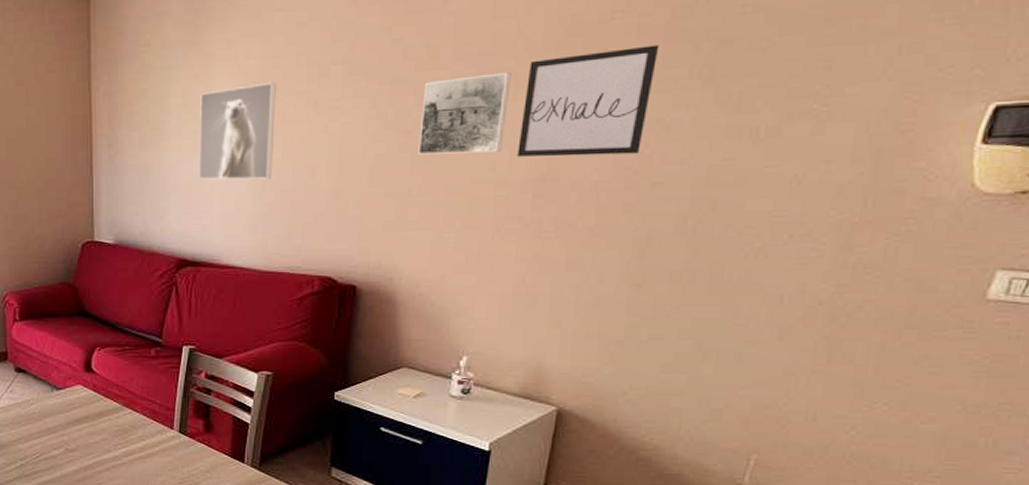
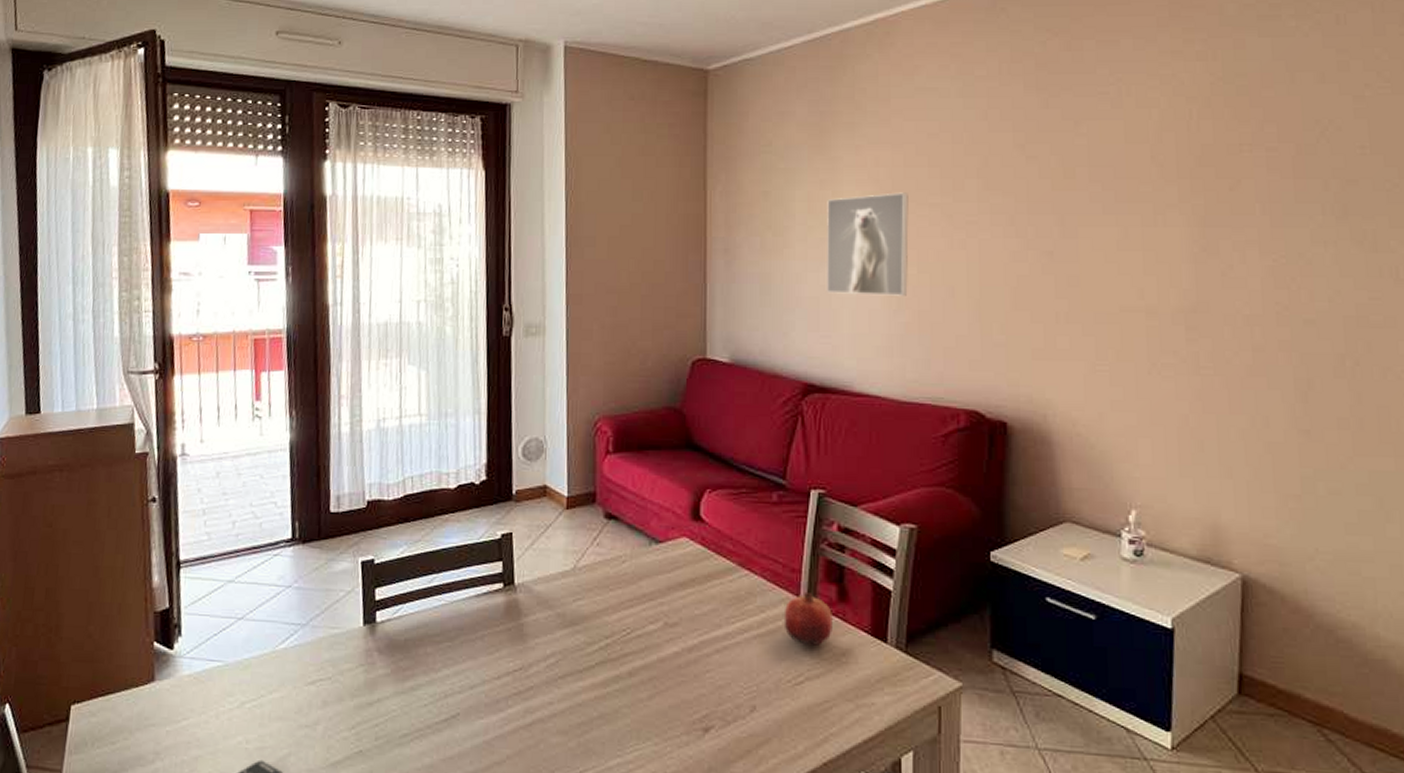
fruit: none [160,425,200,465] -> present [783,591,833,646]
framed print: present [418,72,512,155] -> none [1062,197,1150,279]
wall art: present [517,45,660,157] -> none [1164,179,1290,288]

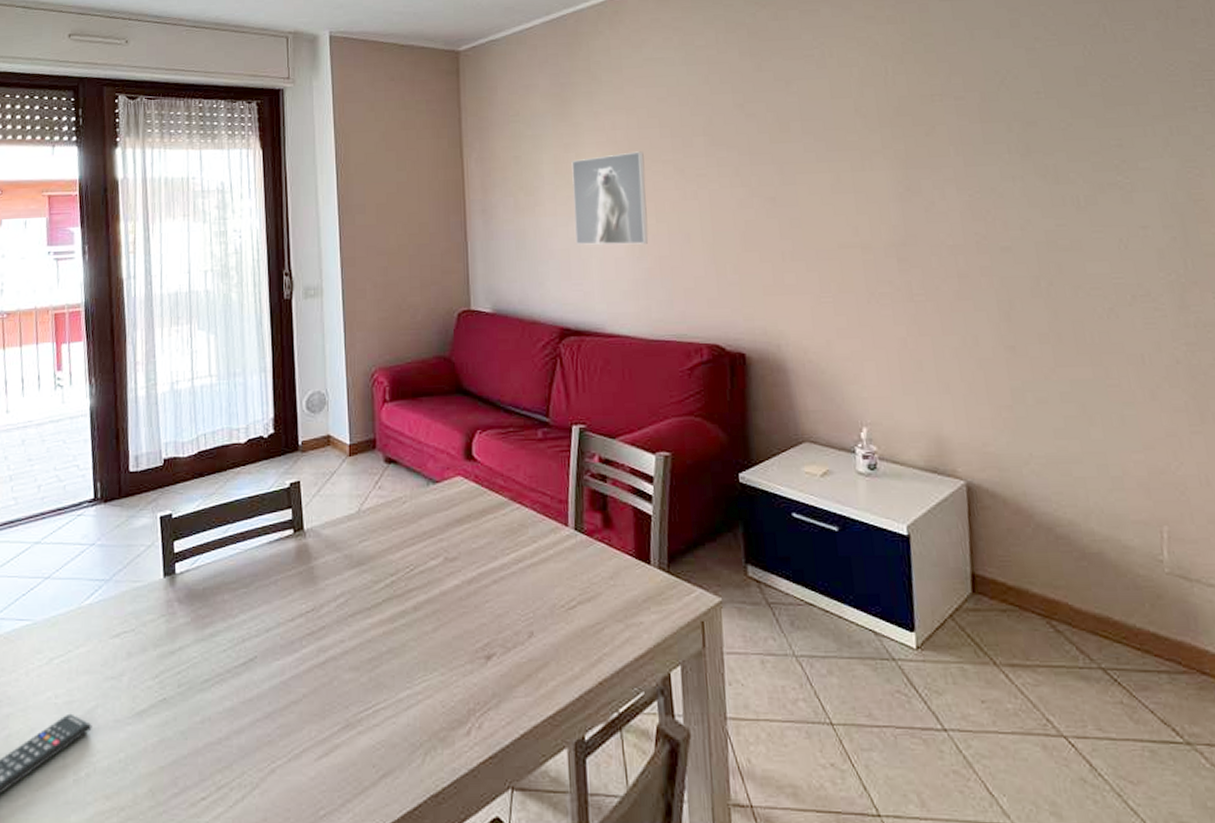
fruit: present [783,591,833,646] -> none [554,520,600,571]

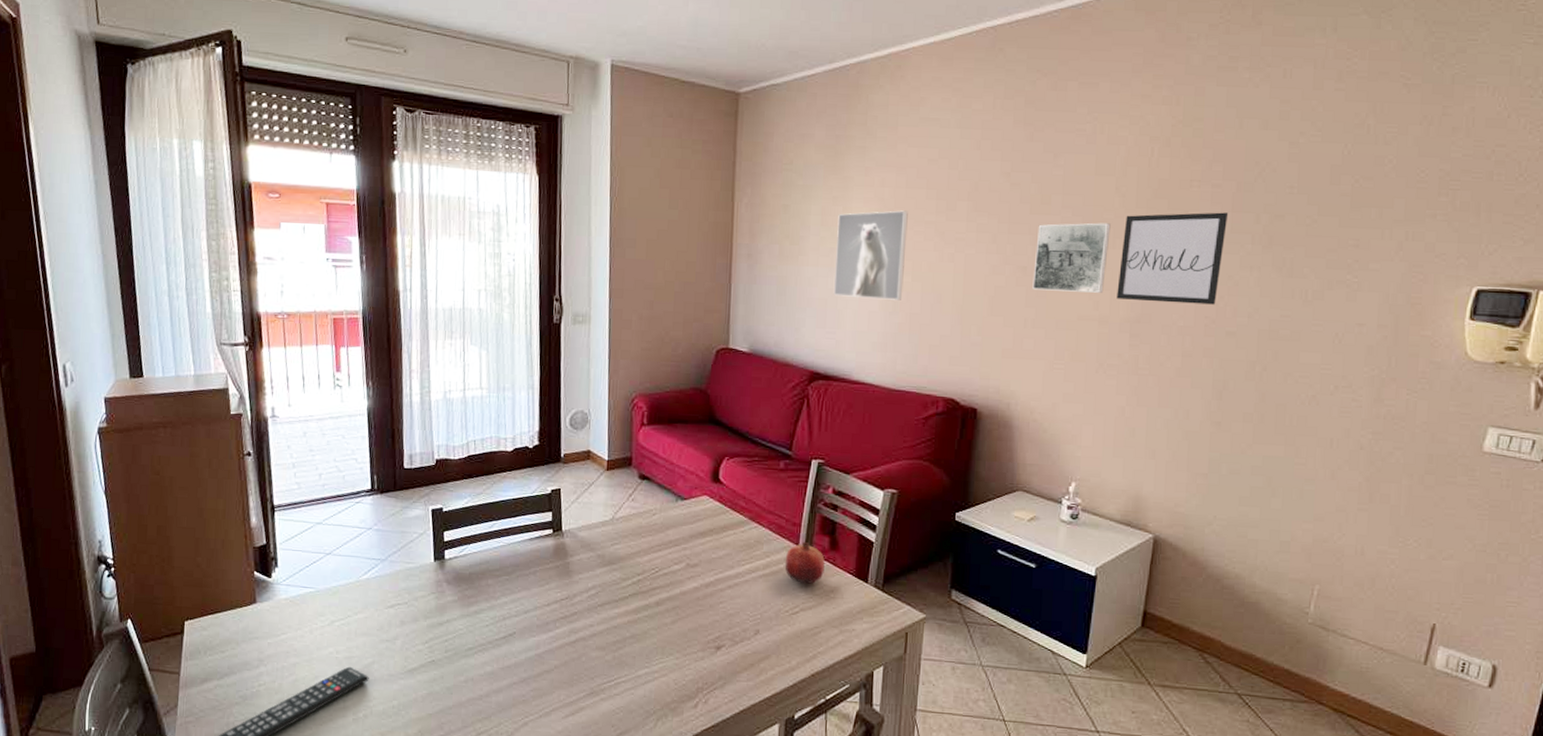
fruit: none [554,520,600,571] -> present [784,541,825,584]
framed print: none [781,145,861,221] -> present [1032,222,1111,293]
wall art: none [871,124,983,223] -> present [1116,212,1229,305]

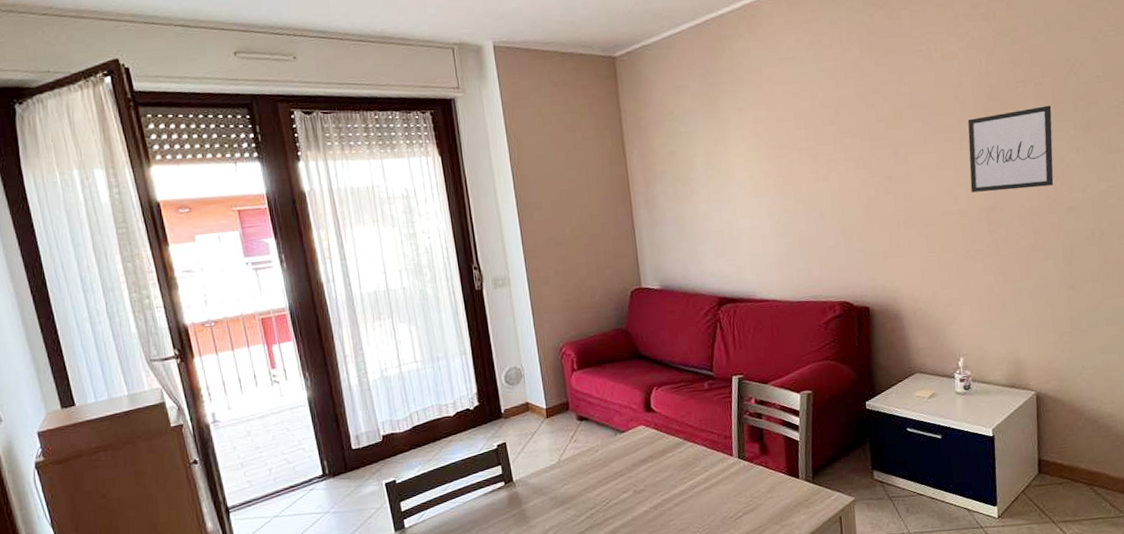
fruit: present [784,541,825,584] -> none [722,451,759,490]
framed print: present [834,210,908,300] -> none [721,141,789,226]
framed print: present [1032,222,1111,293] -> none [895,128,960,195]

